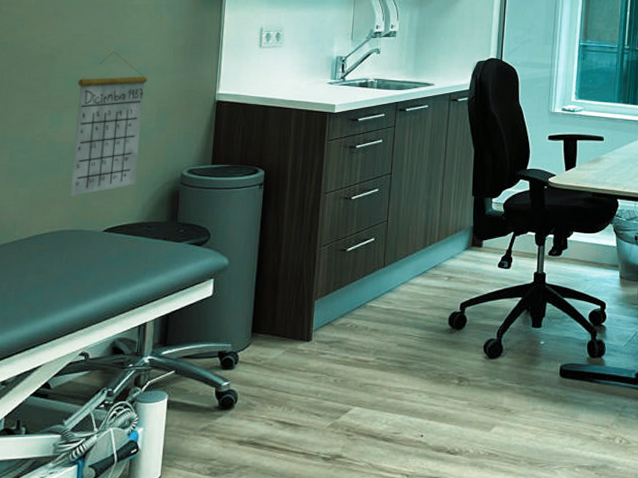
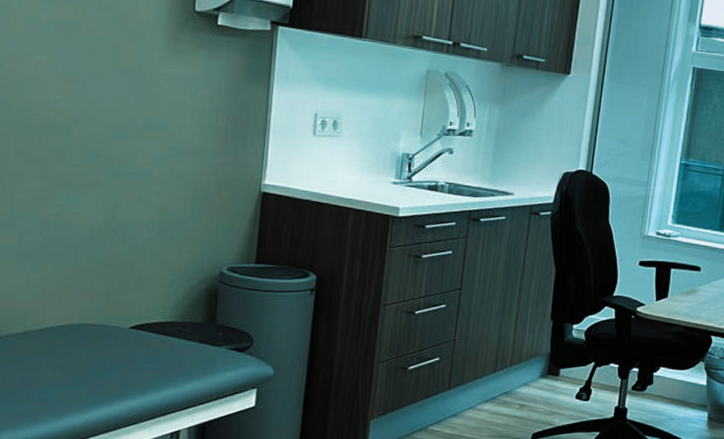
calendar: present [70,51,147,196] -> none [91,126,181,287]

